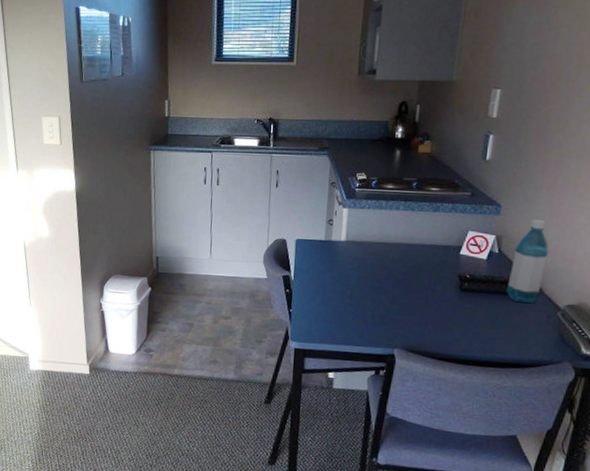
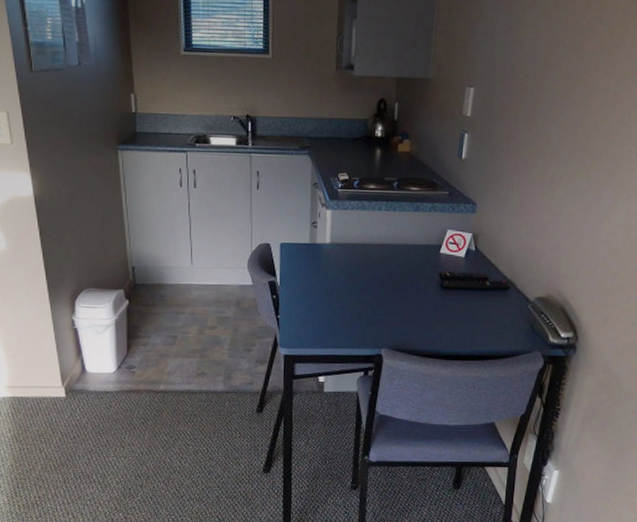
water bottle: present [505,219,550,304] -> none [482,216,521,298]

